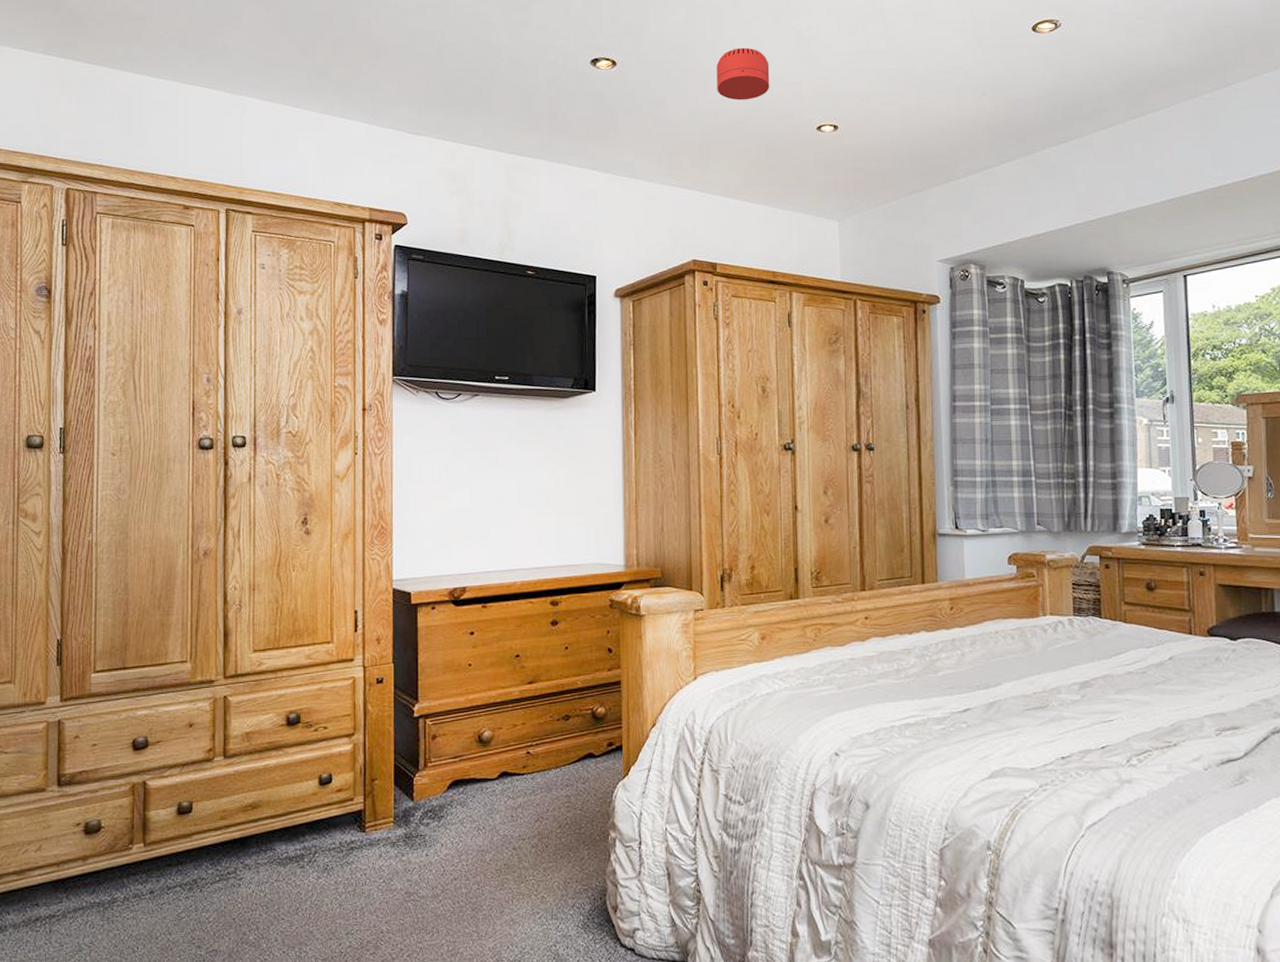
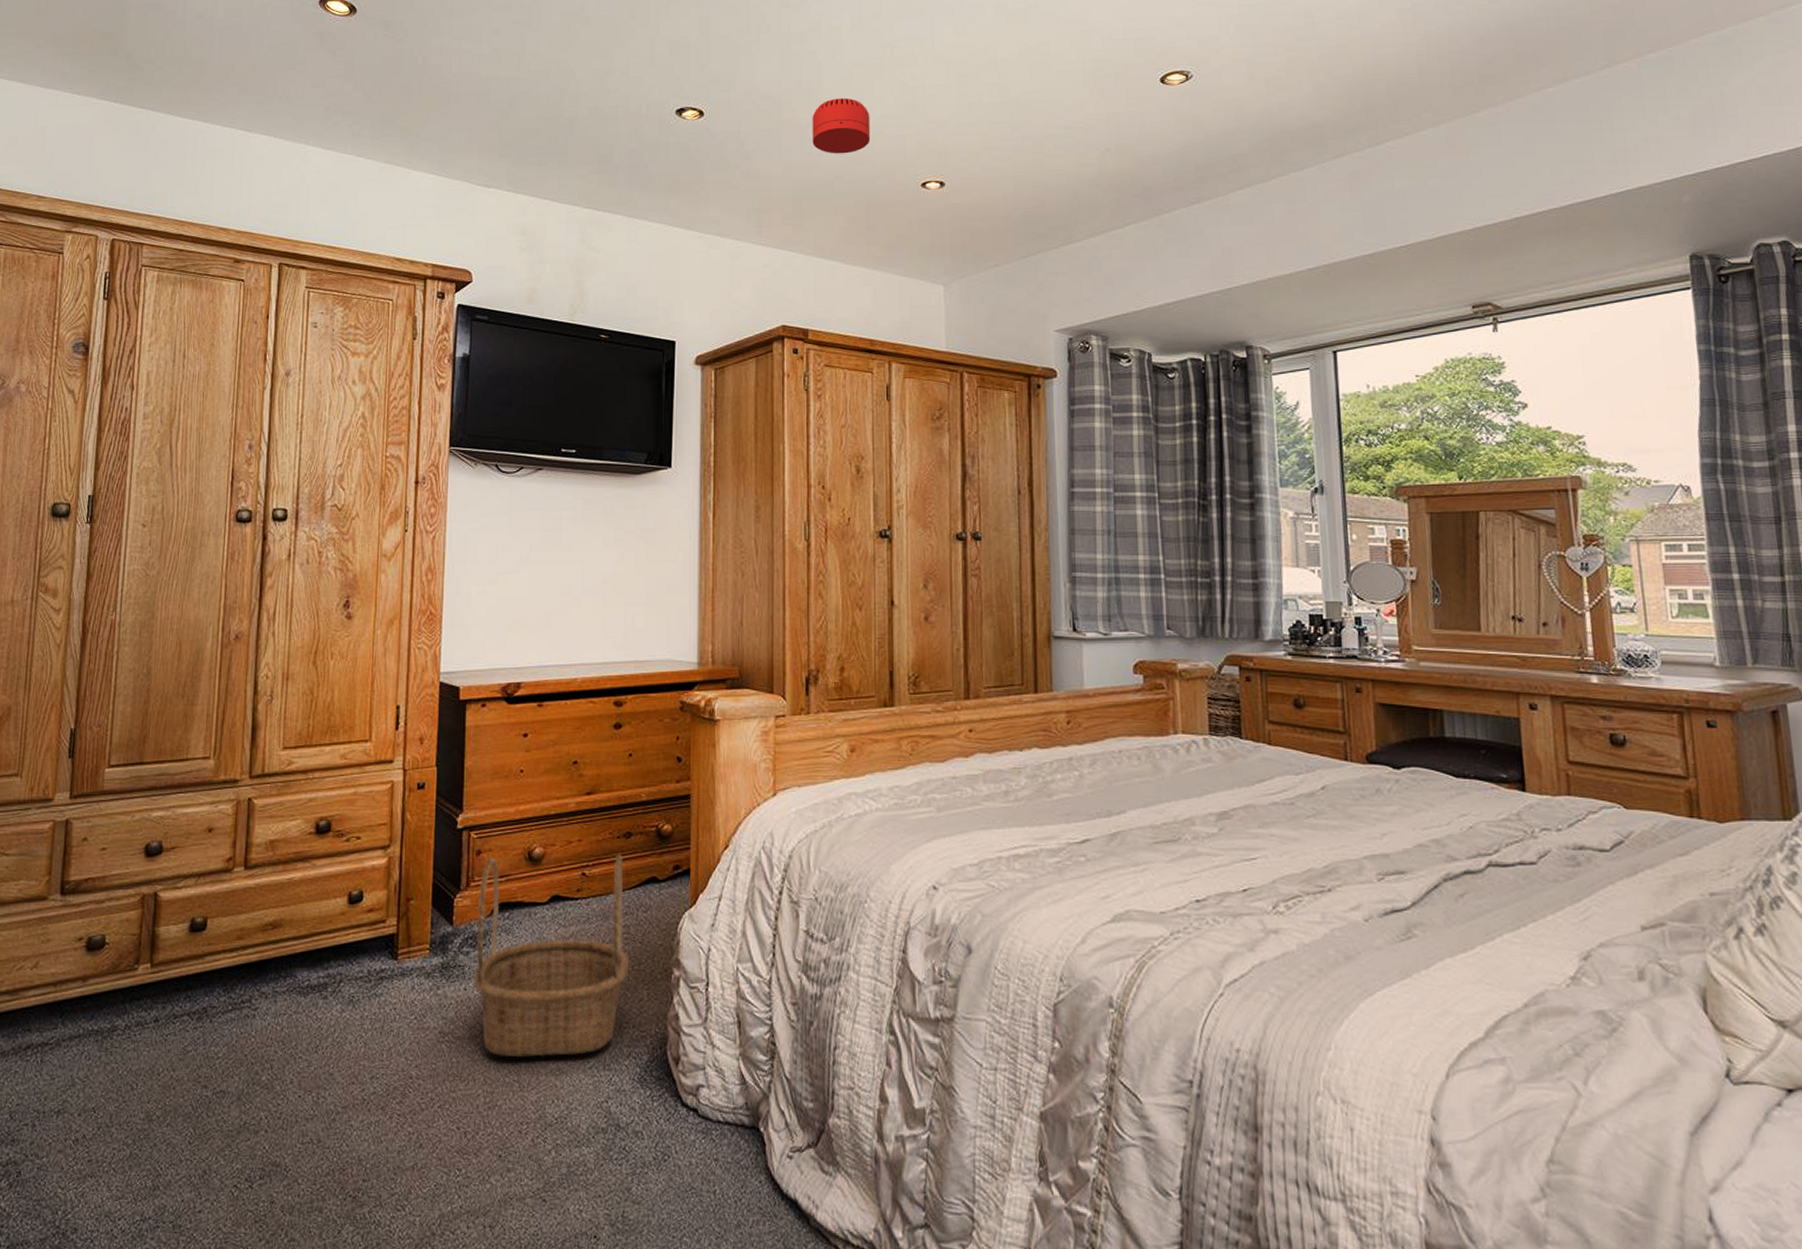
basket: none [433,734,572,912] -> present [472,854,630,1058]

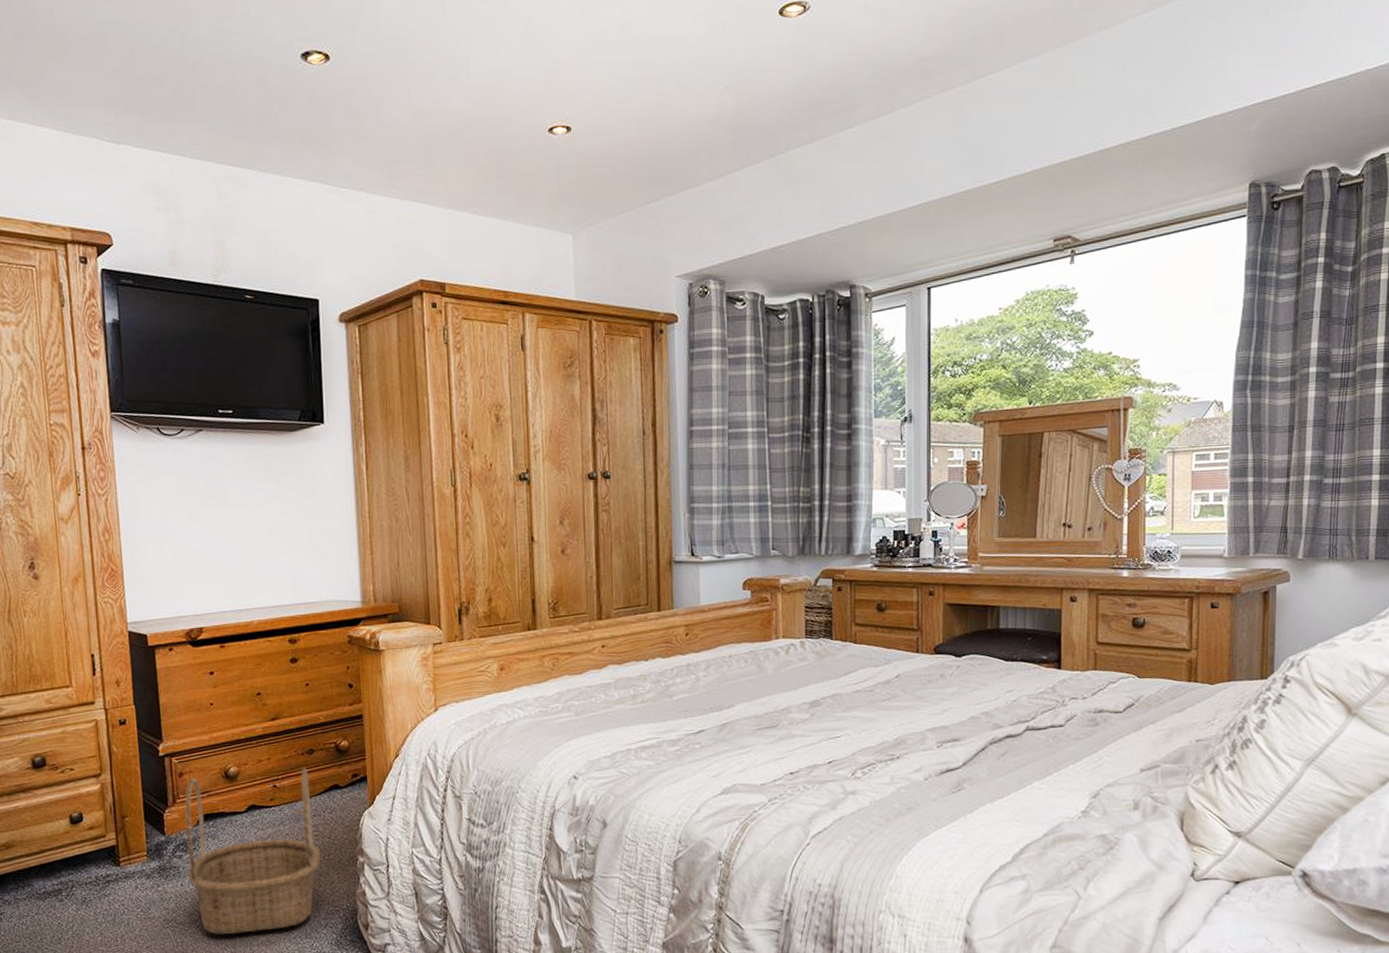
smoke detector: present [812,97,871,154] -> none [438,37,498,99]

